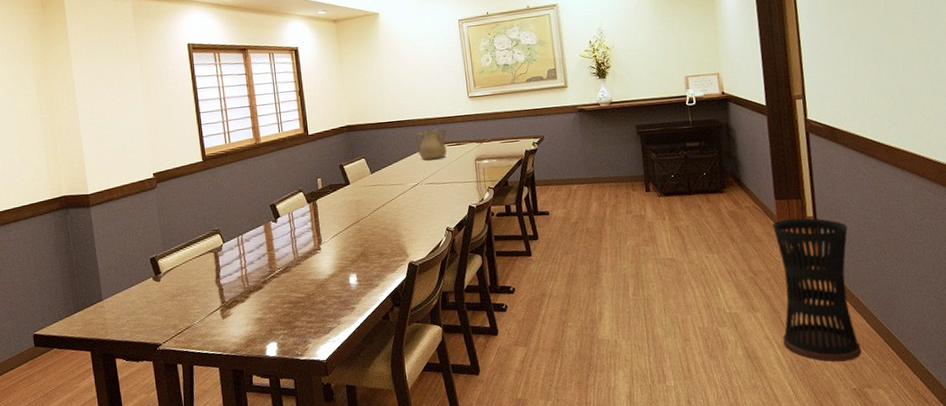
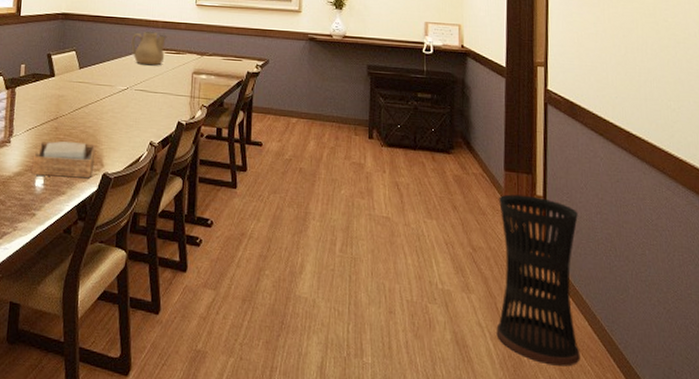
napkin holder: none [343,238,400,274] -> present [31,140,96,179]

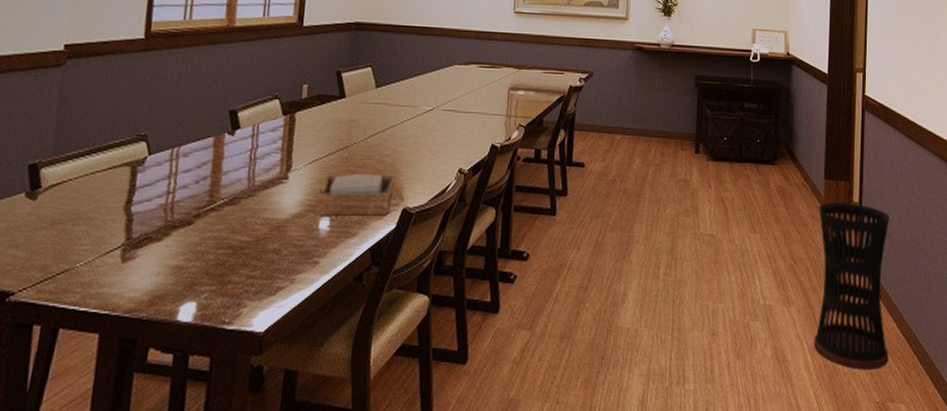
teapot: present [131,32,167,66] -> none [438,43,481,82]

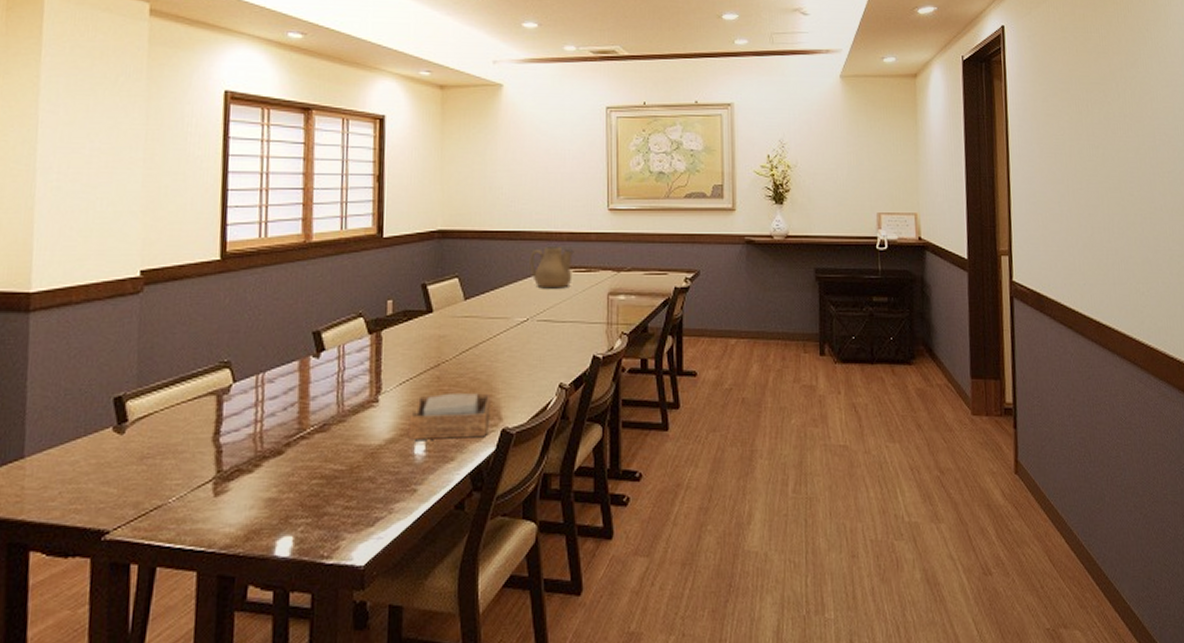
teapot: none [438,43,481,82] -> present [529,247,574,289]
umbrella stand: present [814,202,889,370] -> none [966,404,1058,593]

